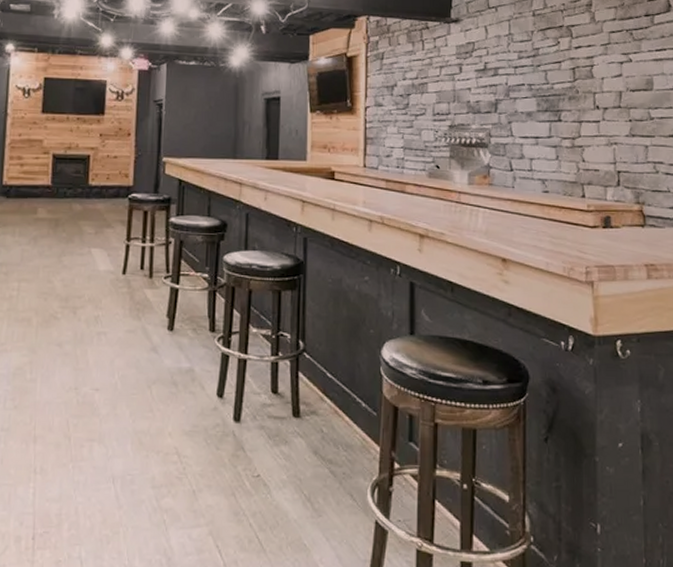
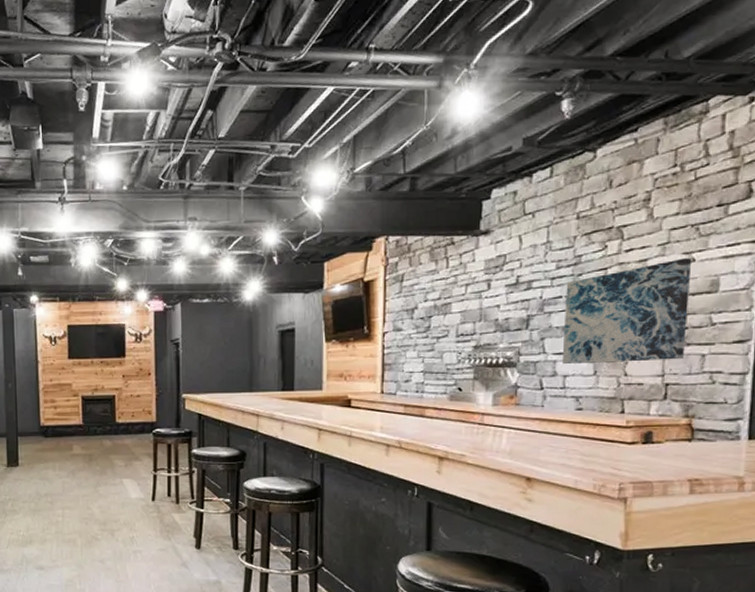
wall art: none [527,58,631,149] -> present [563,258,691,365]

